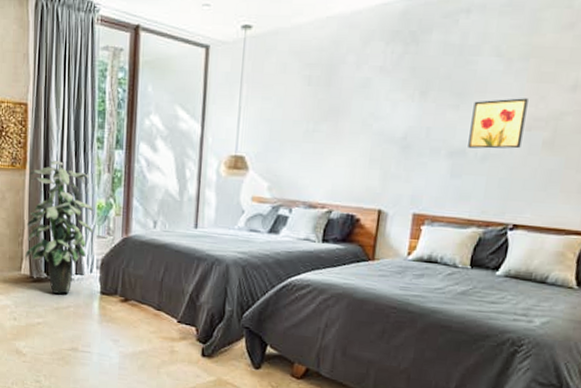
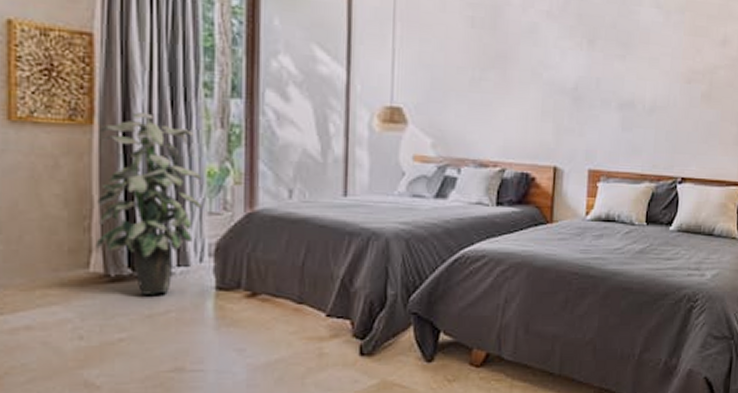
wall art: present [468,98,528,149] -> none [636,50,686,101]

